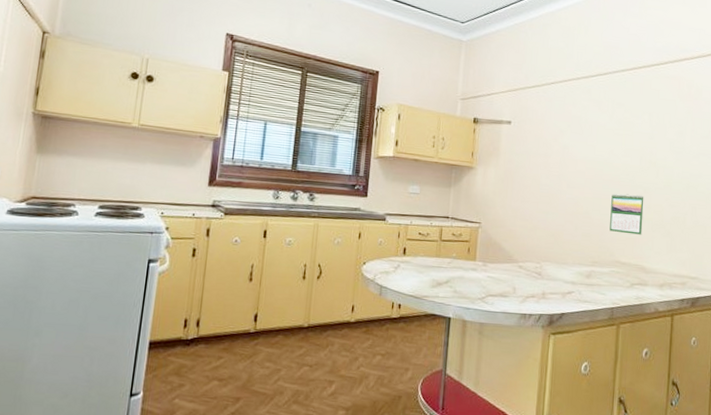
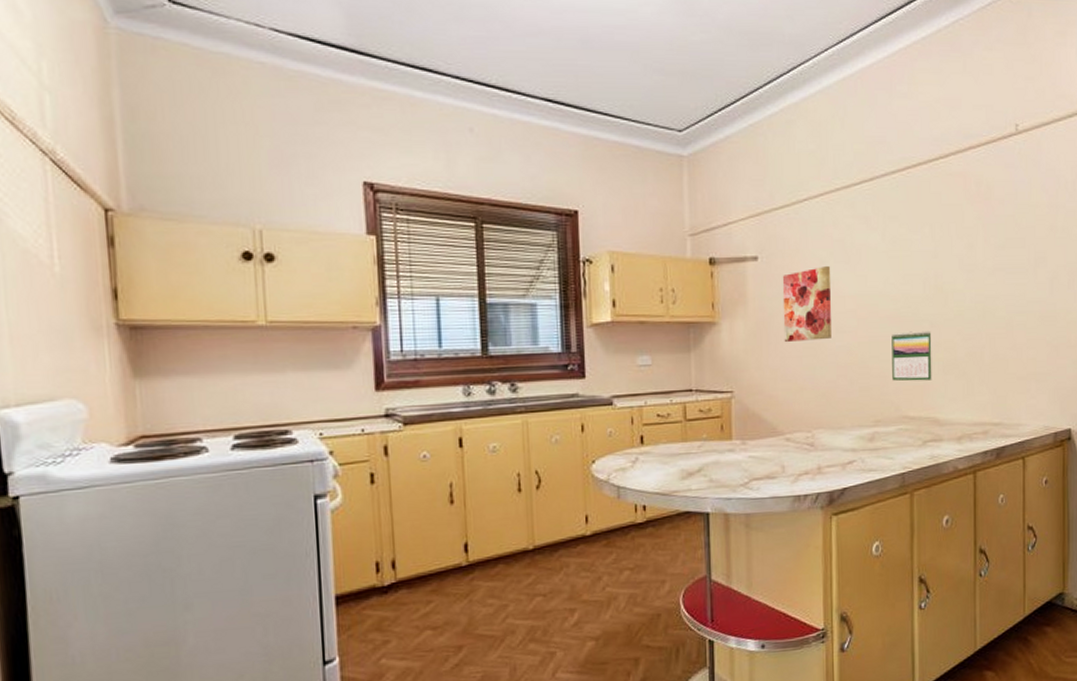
wall art: none [525,135,568,192] -> present [782,266,832,343]

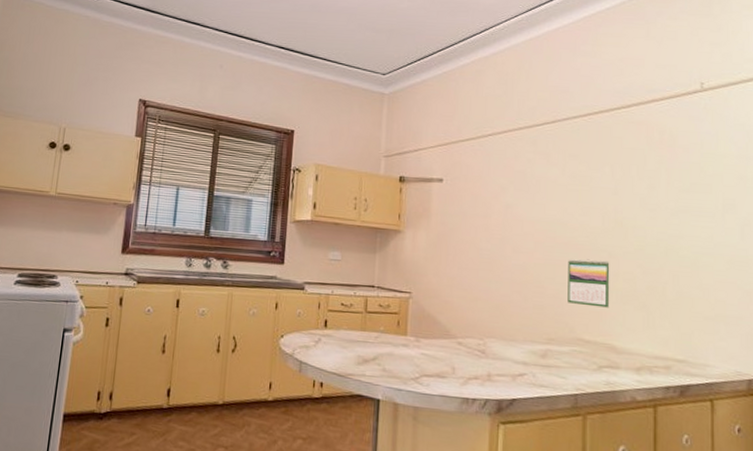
wall art: present [782,266,832,343] -> none [462,192,511,257]

